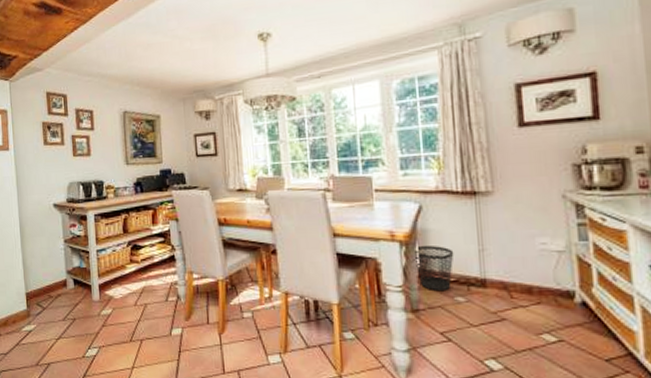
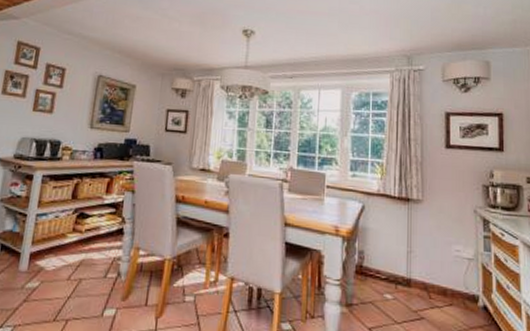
wastebasket: present [415,245,454,292] -> none [354,242,387,288]

